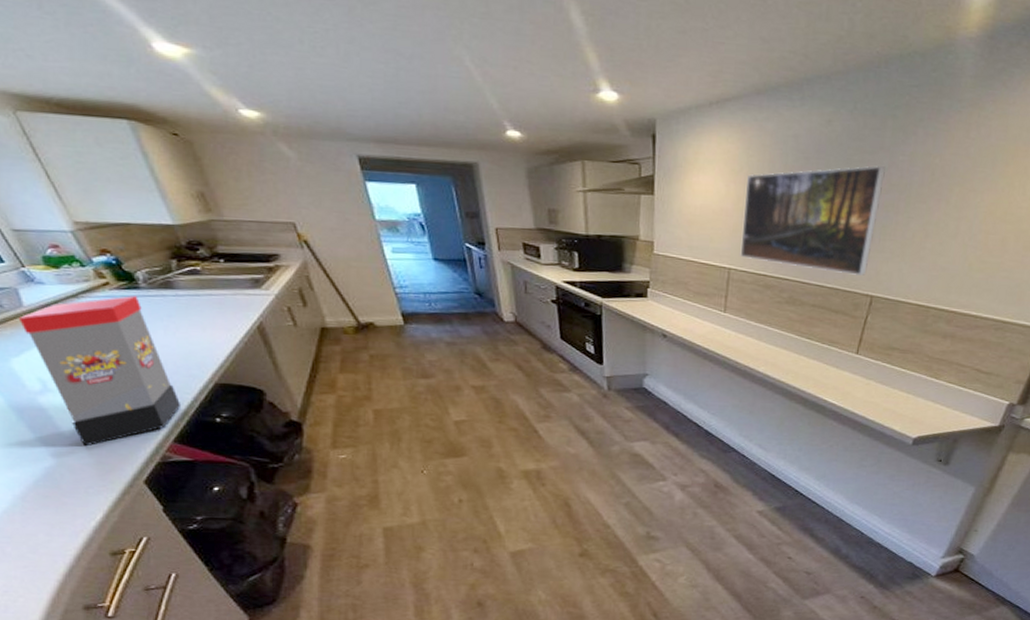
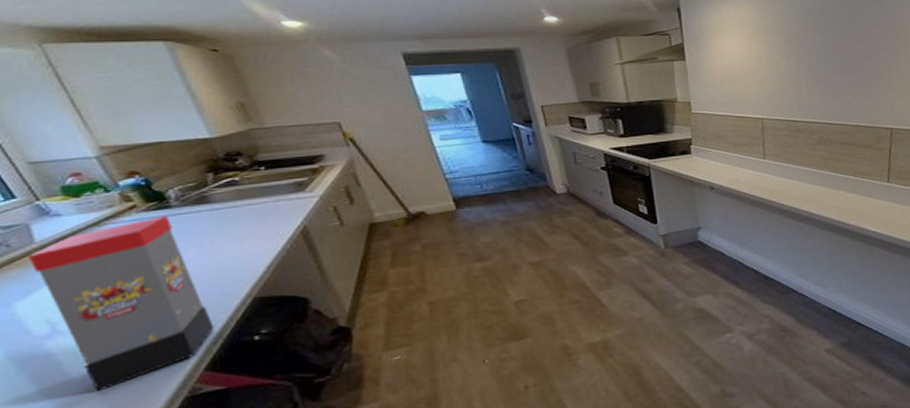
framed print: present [740,164,886,276] -> none [766,15,883,113]

